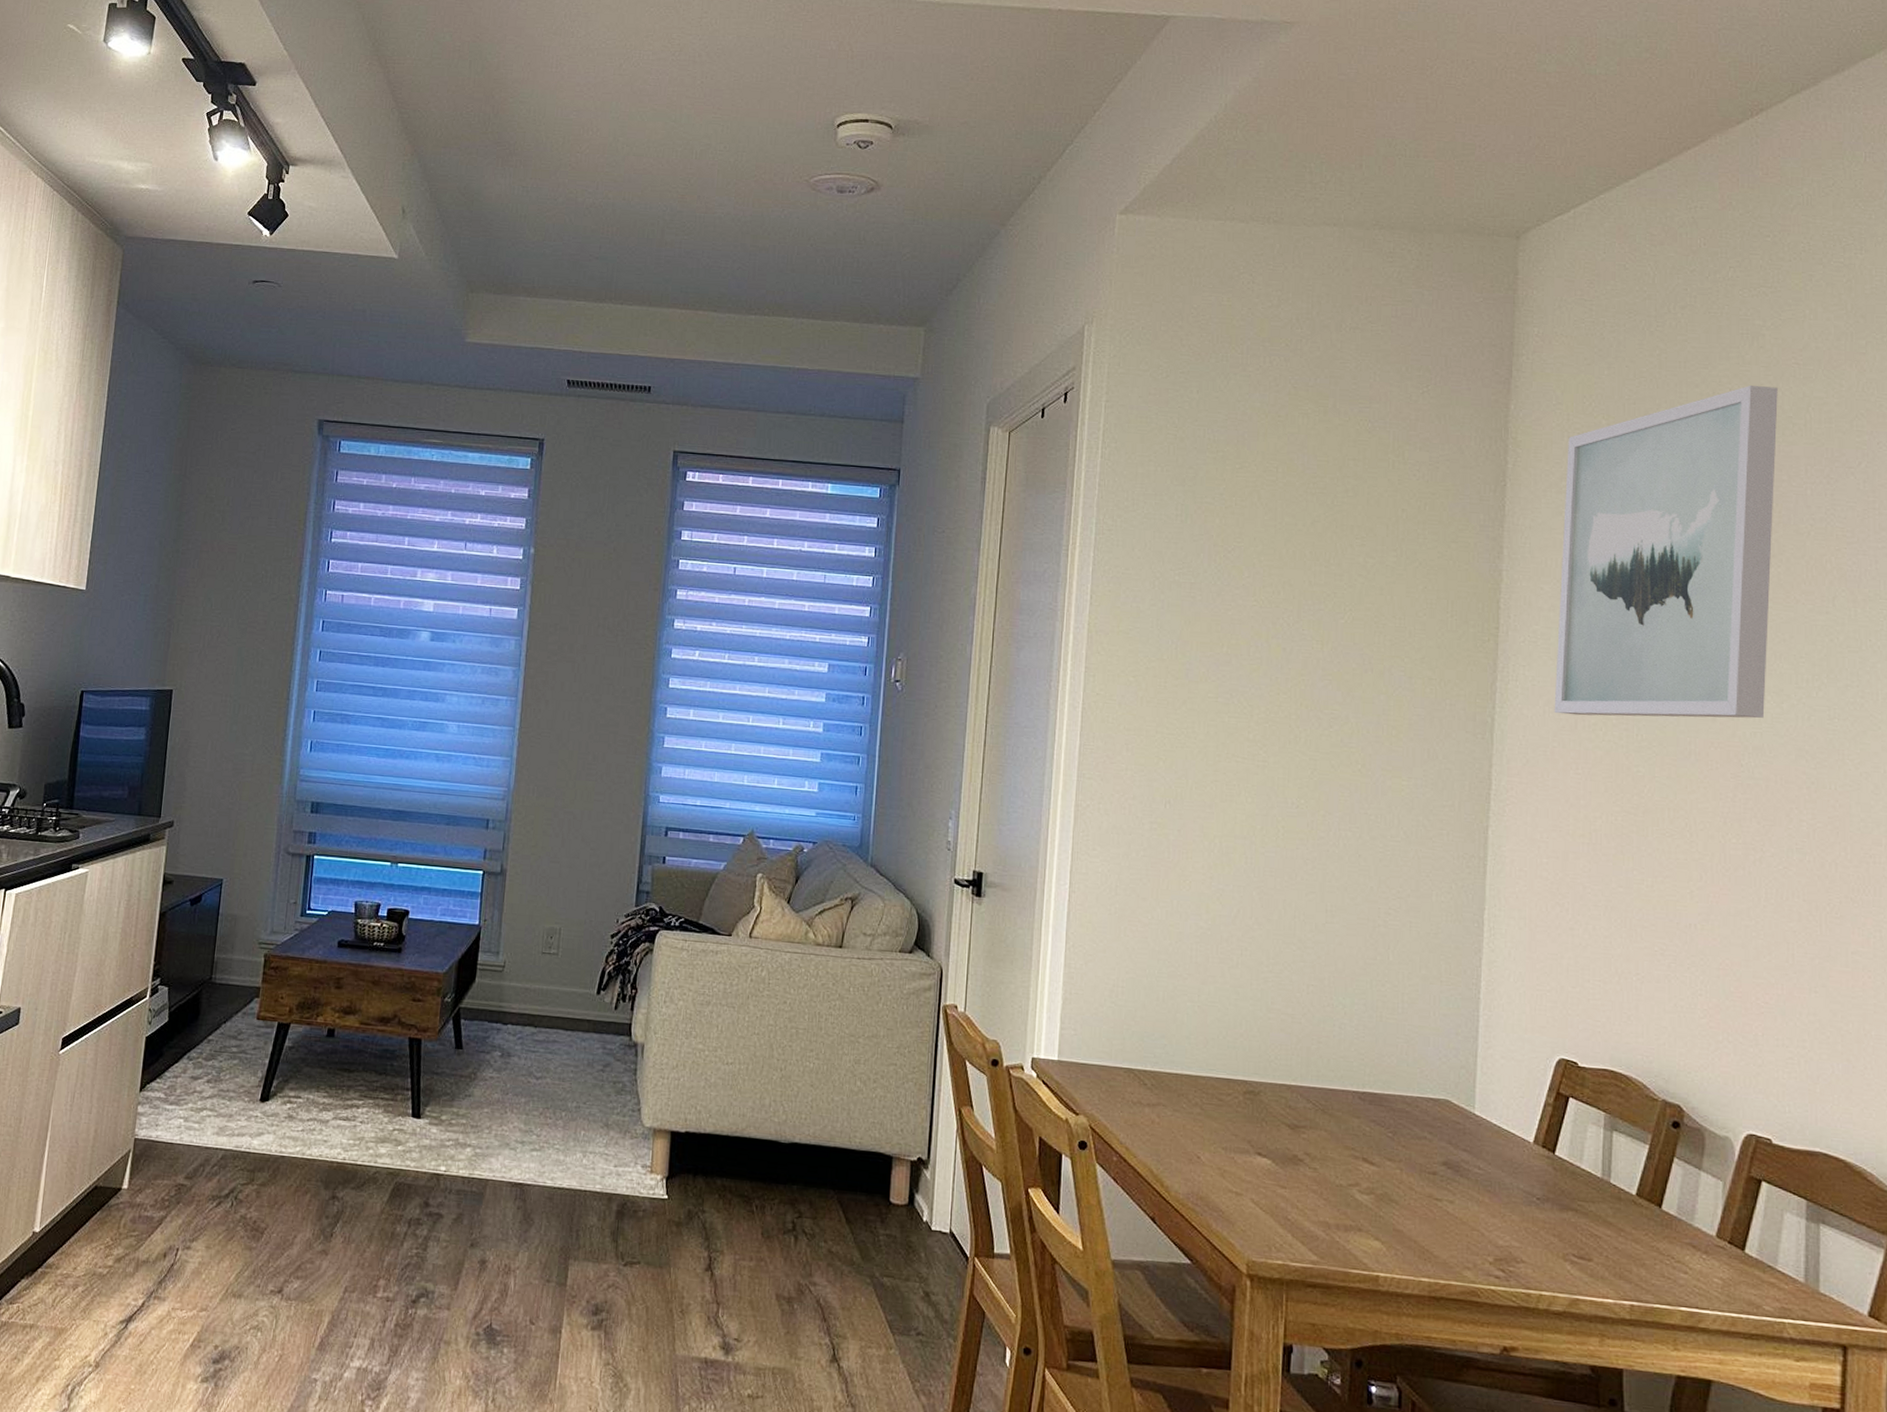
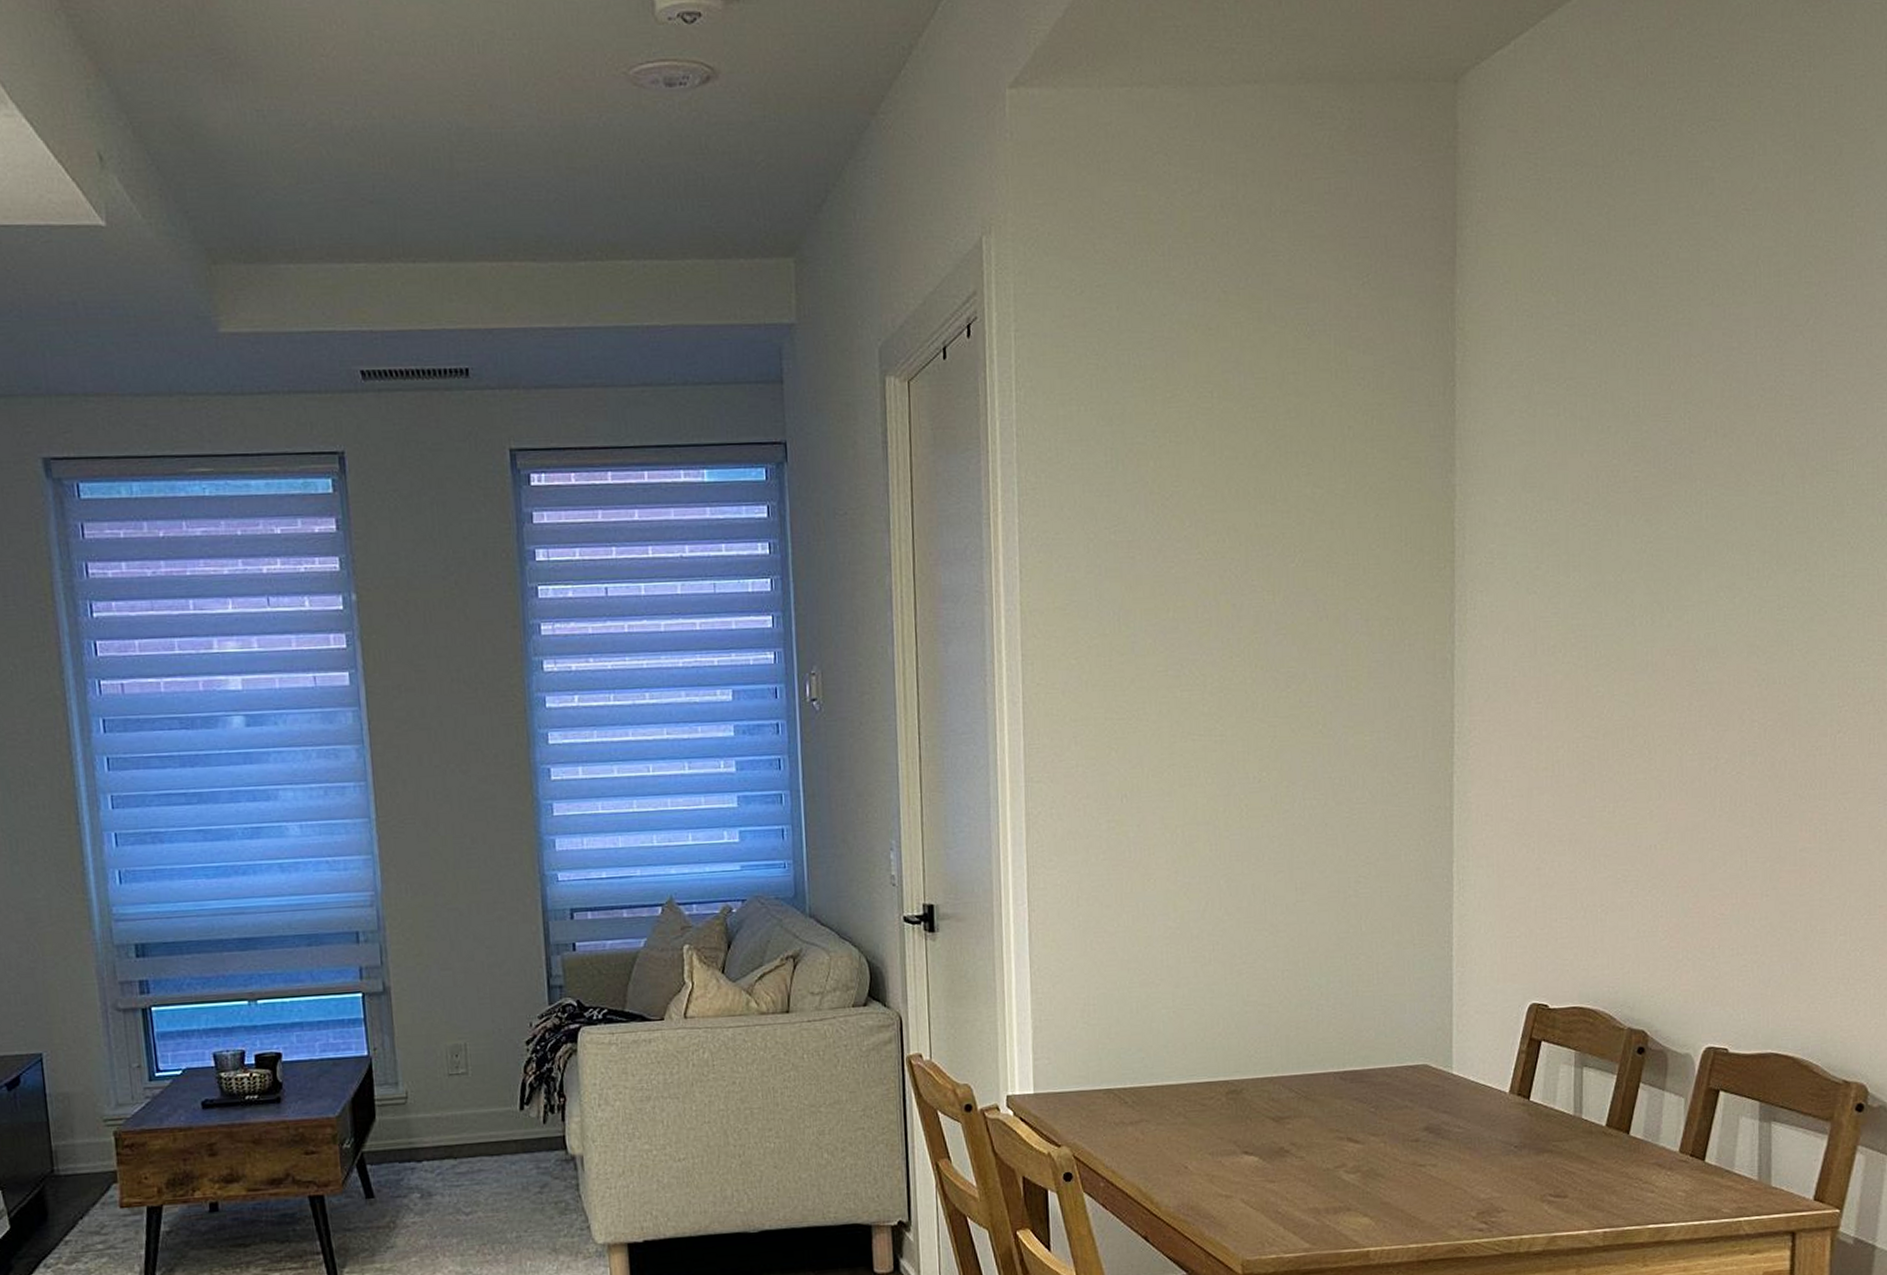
wall art: present [1554,386,1778,719] -> none [1513,240,1728,640]

